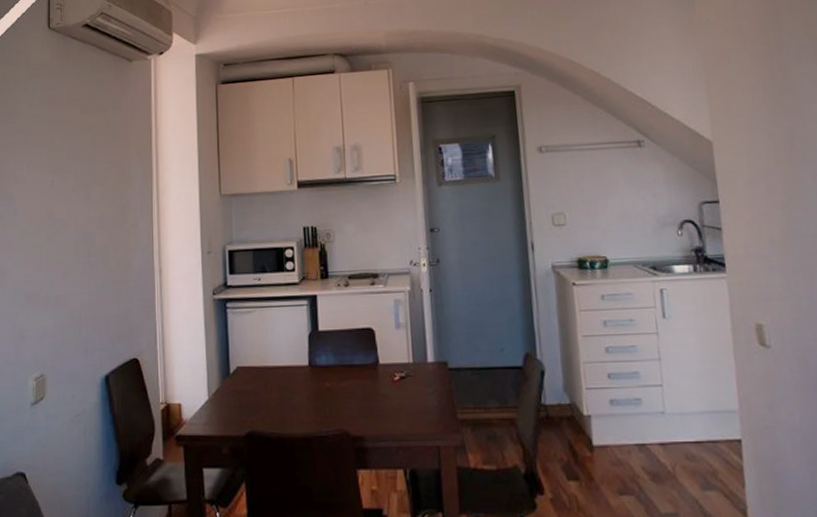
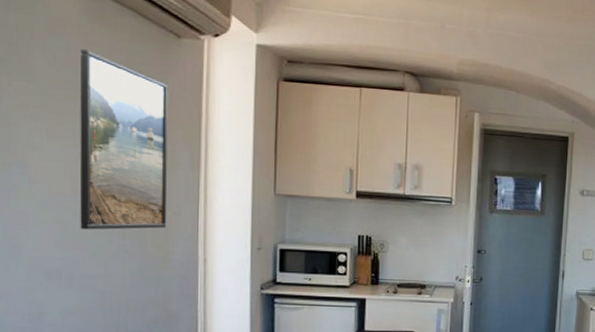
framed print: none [52,85,126,251] -> present [79,48,168,230]

